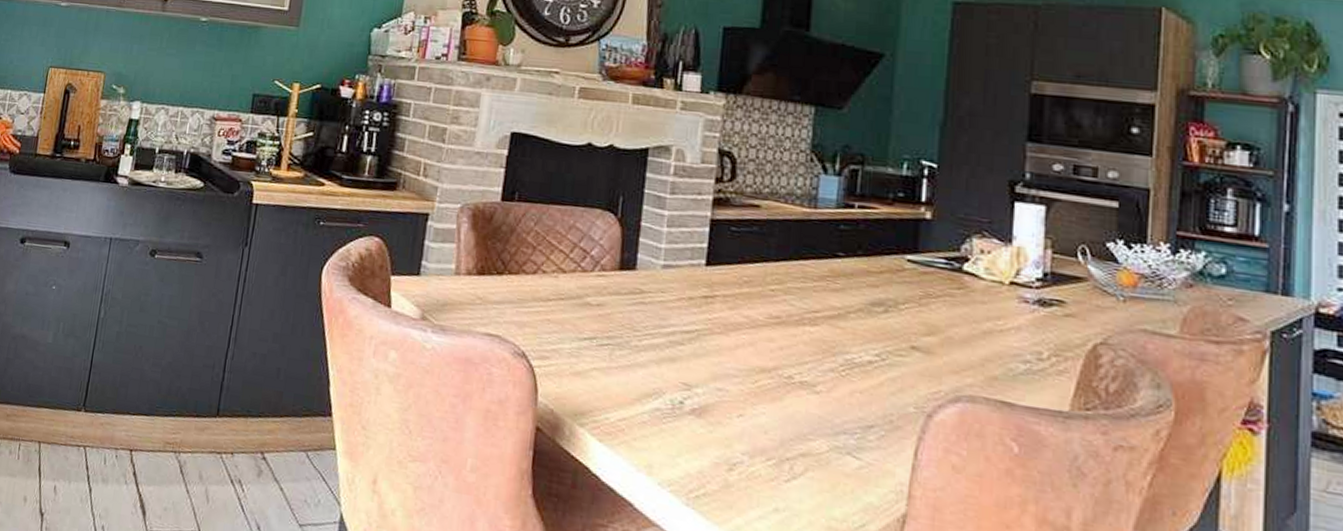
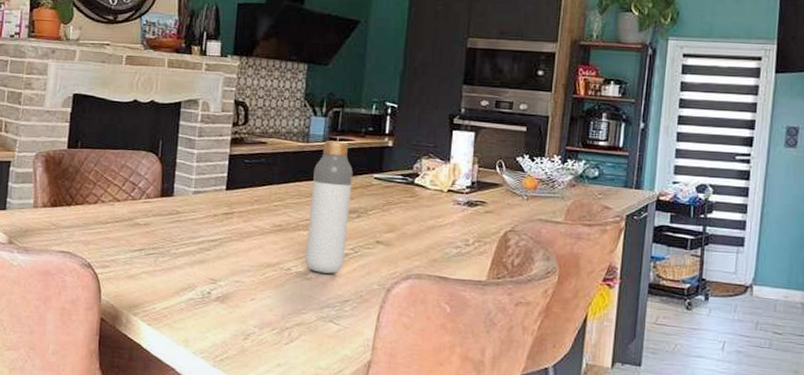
bottle: none [813,207,878,388] -> present [305,140,353,274]

